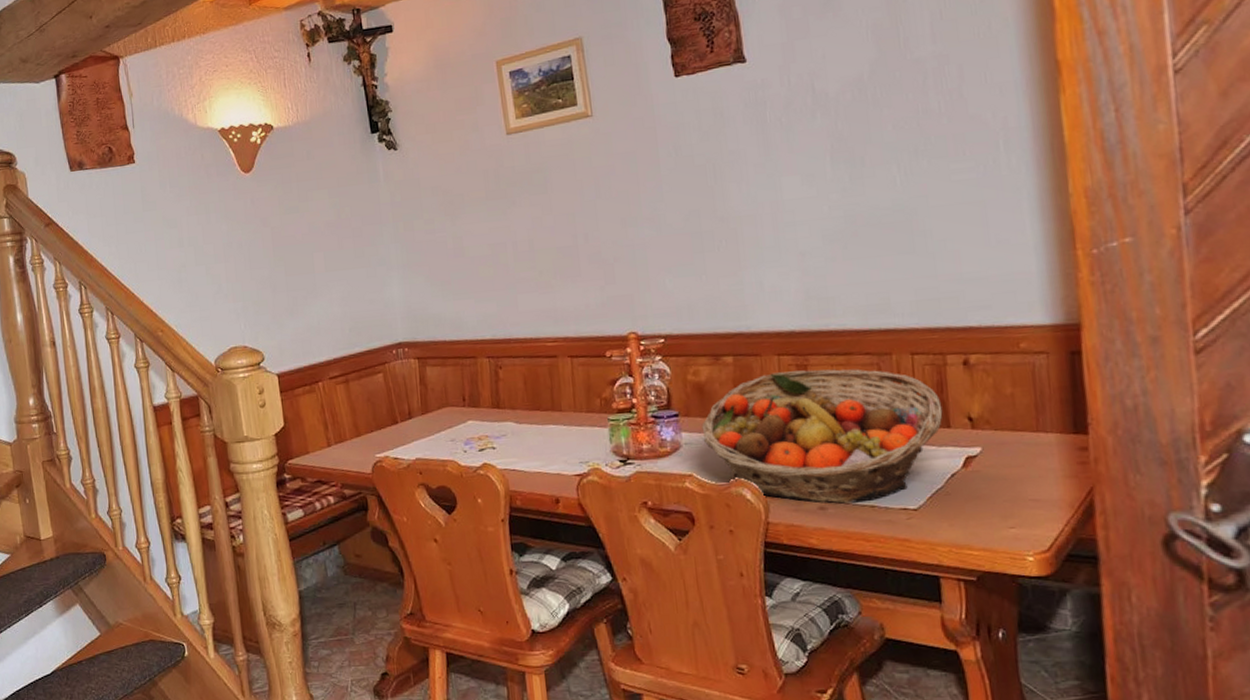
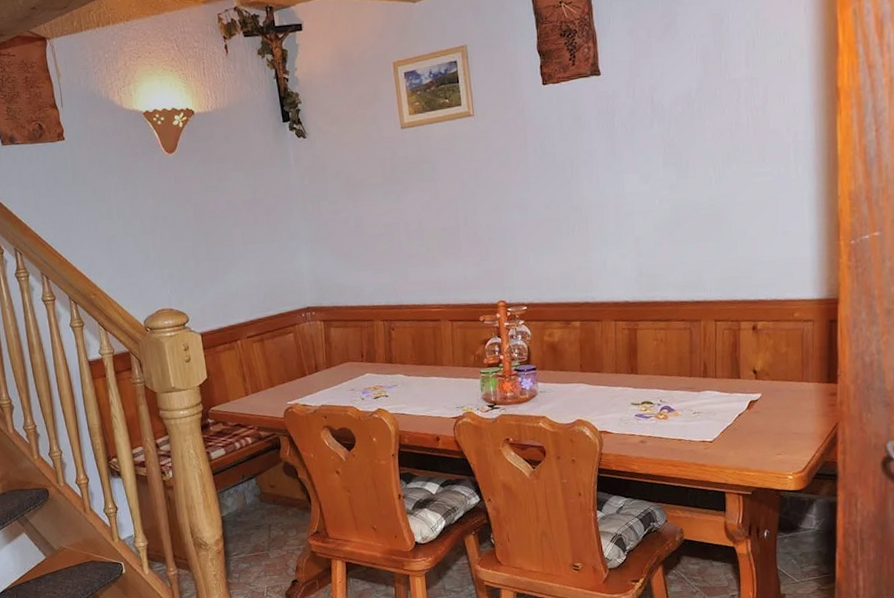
fruit basket: present [701,369,943,504] -> none [554,332,735,438]

